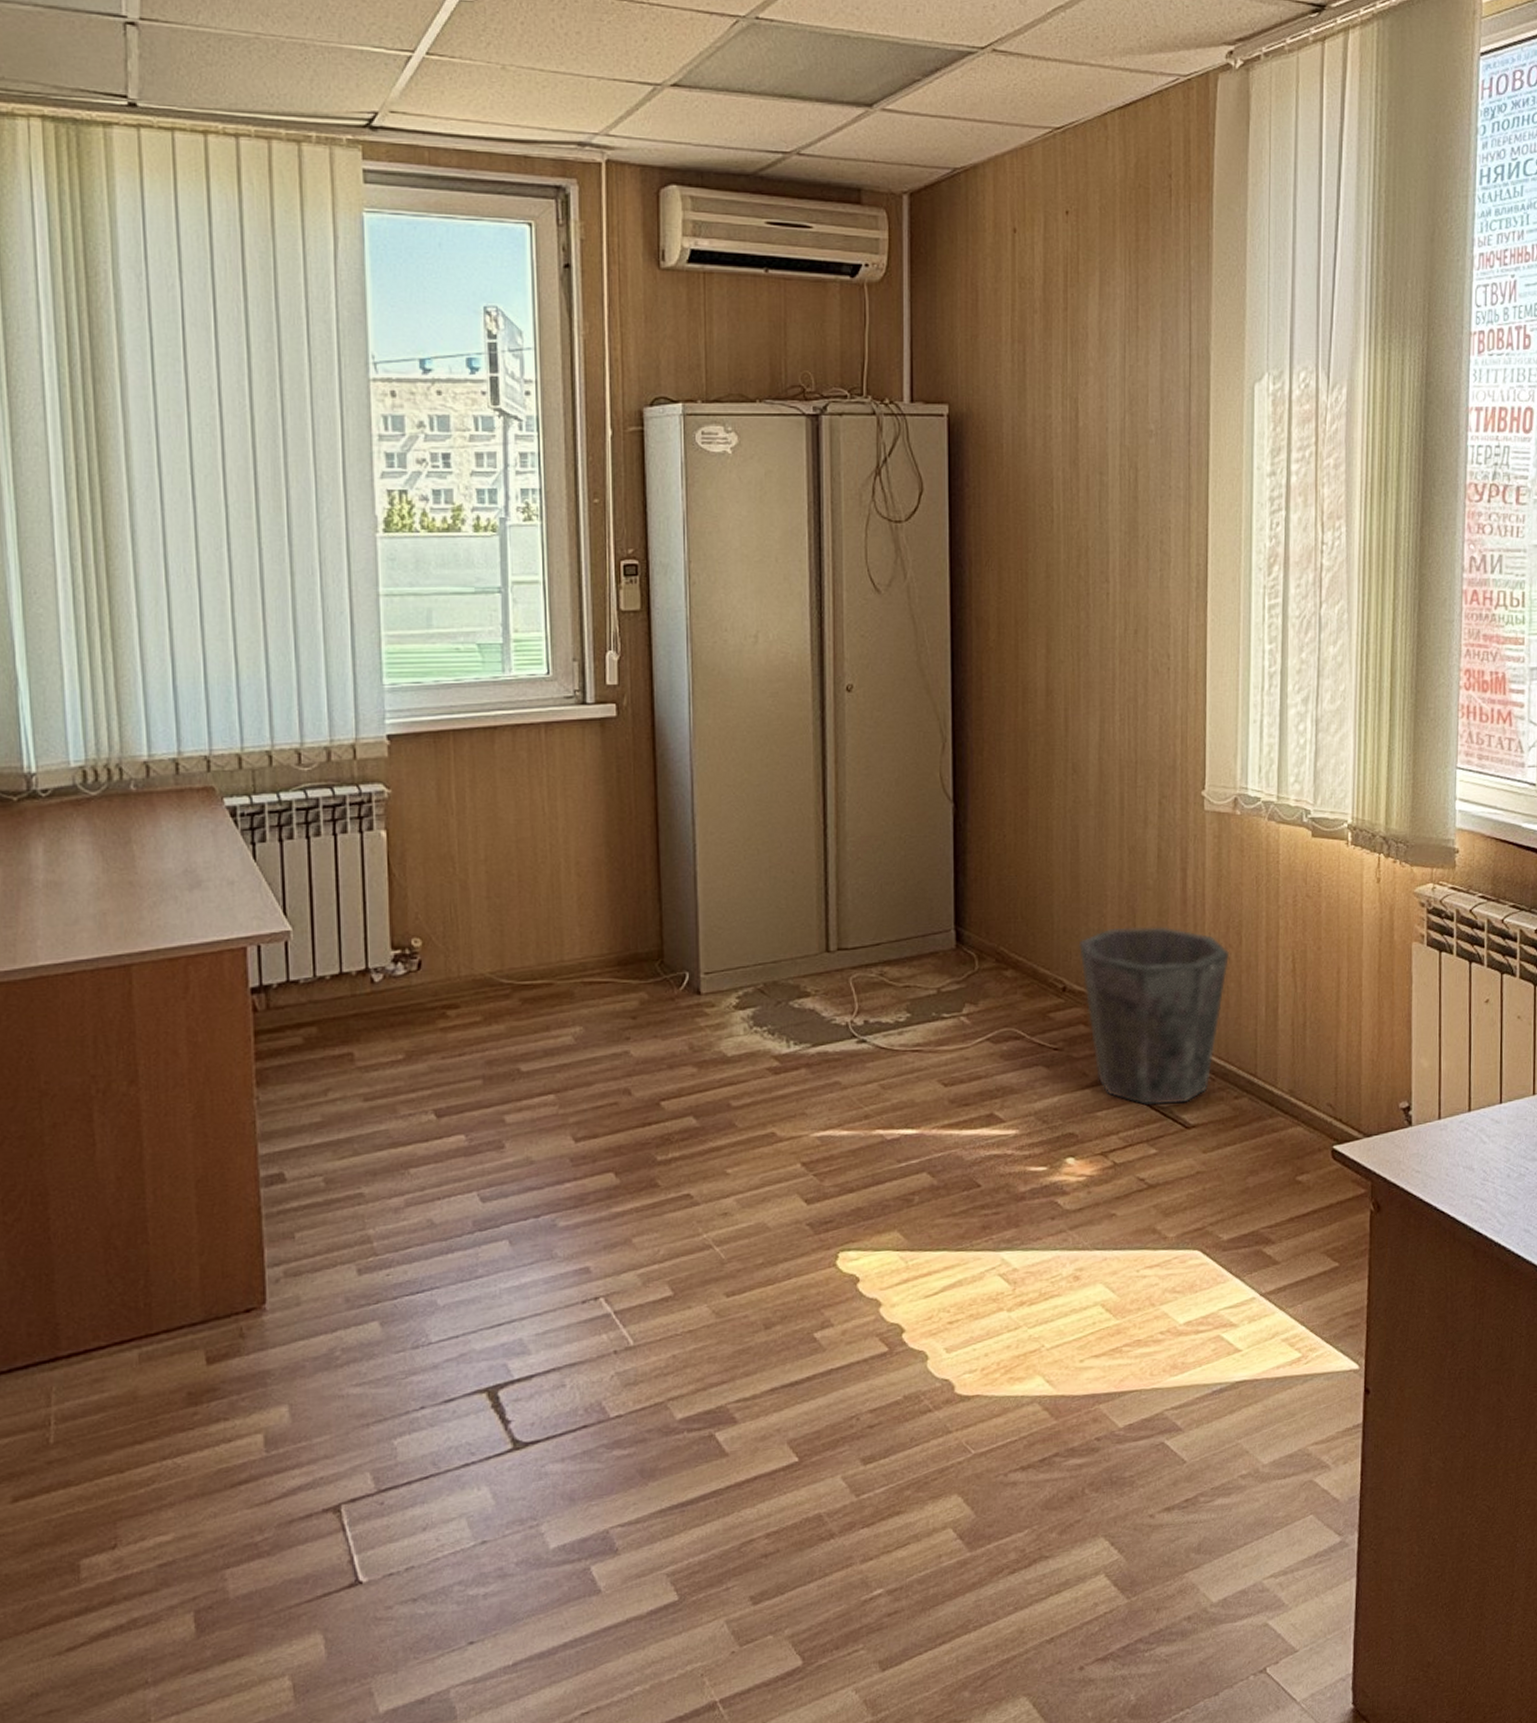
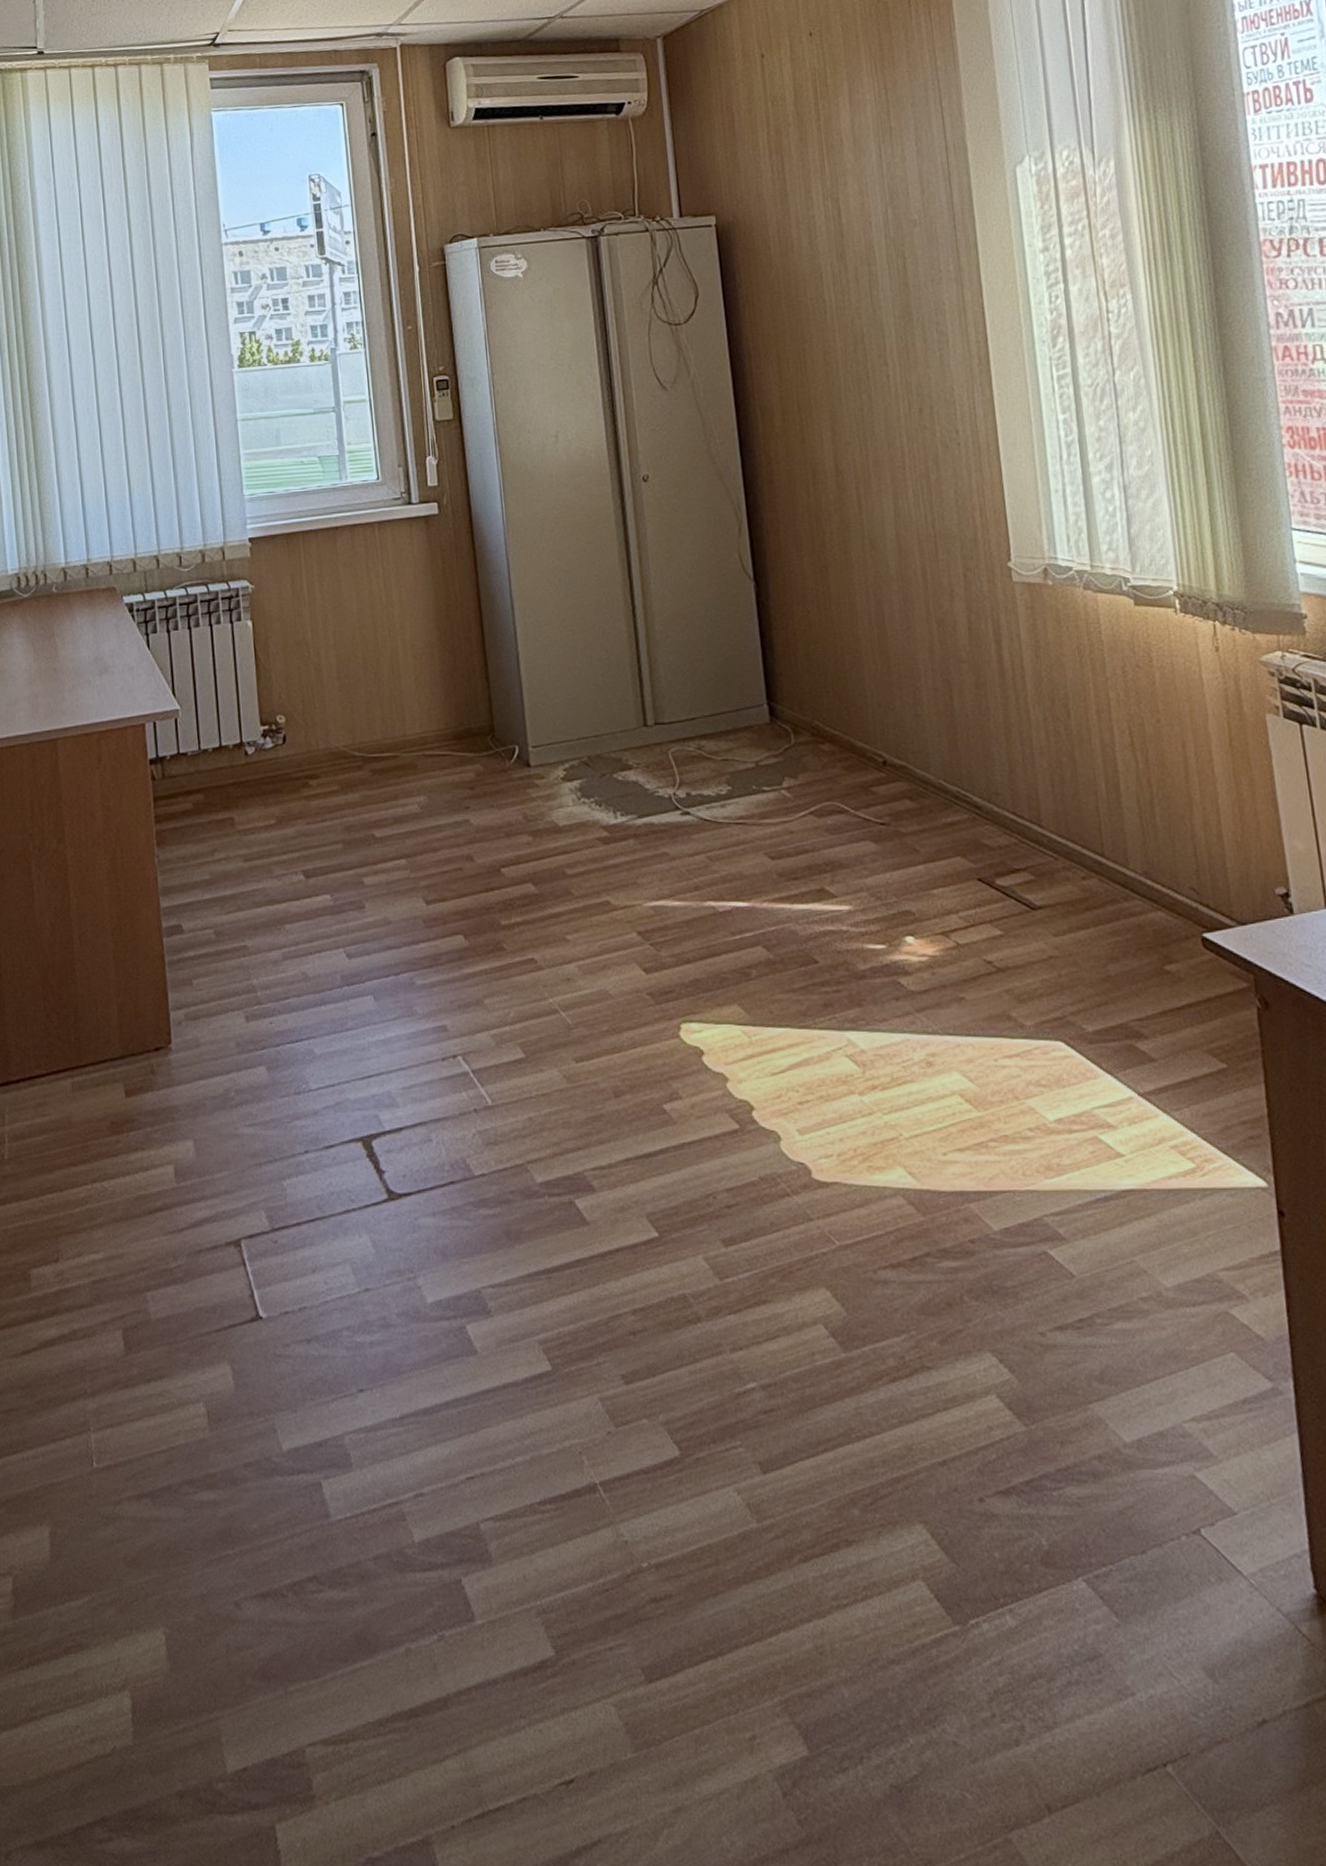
waste bin: present [1078,926,1230,1105] -> none [894,699,1059,884]

